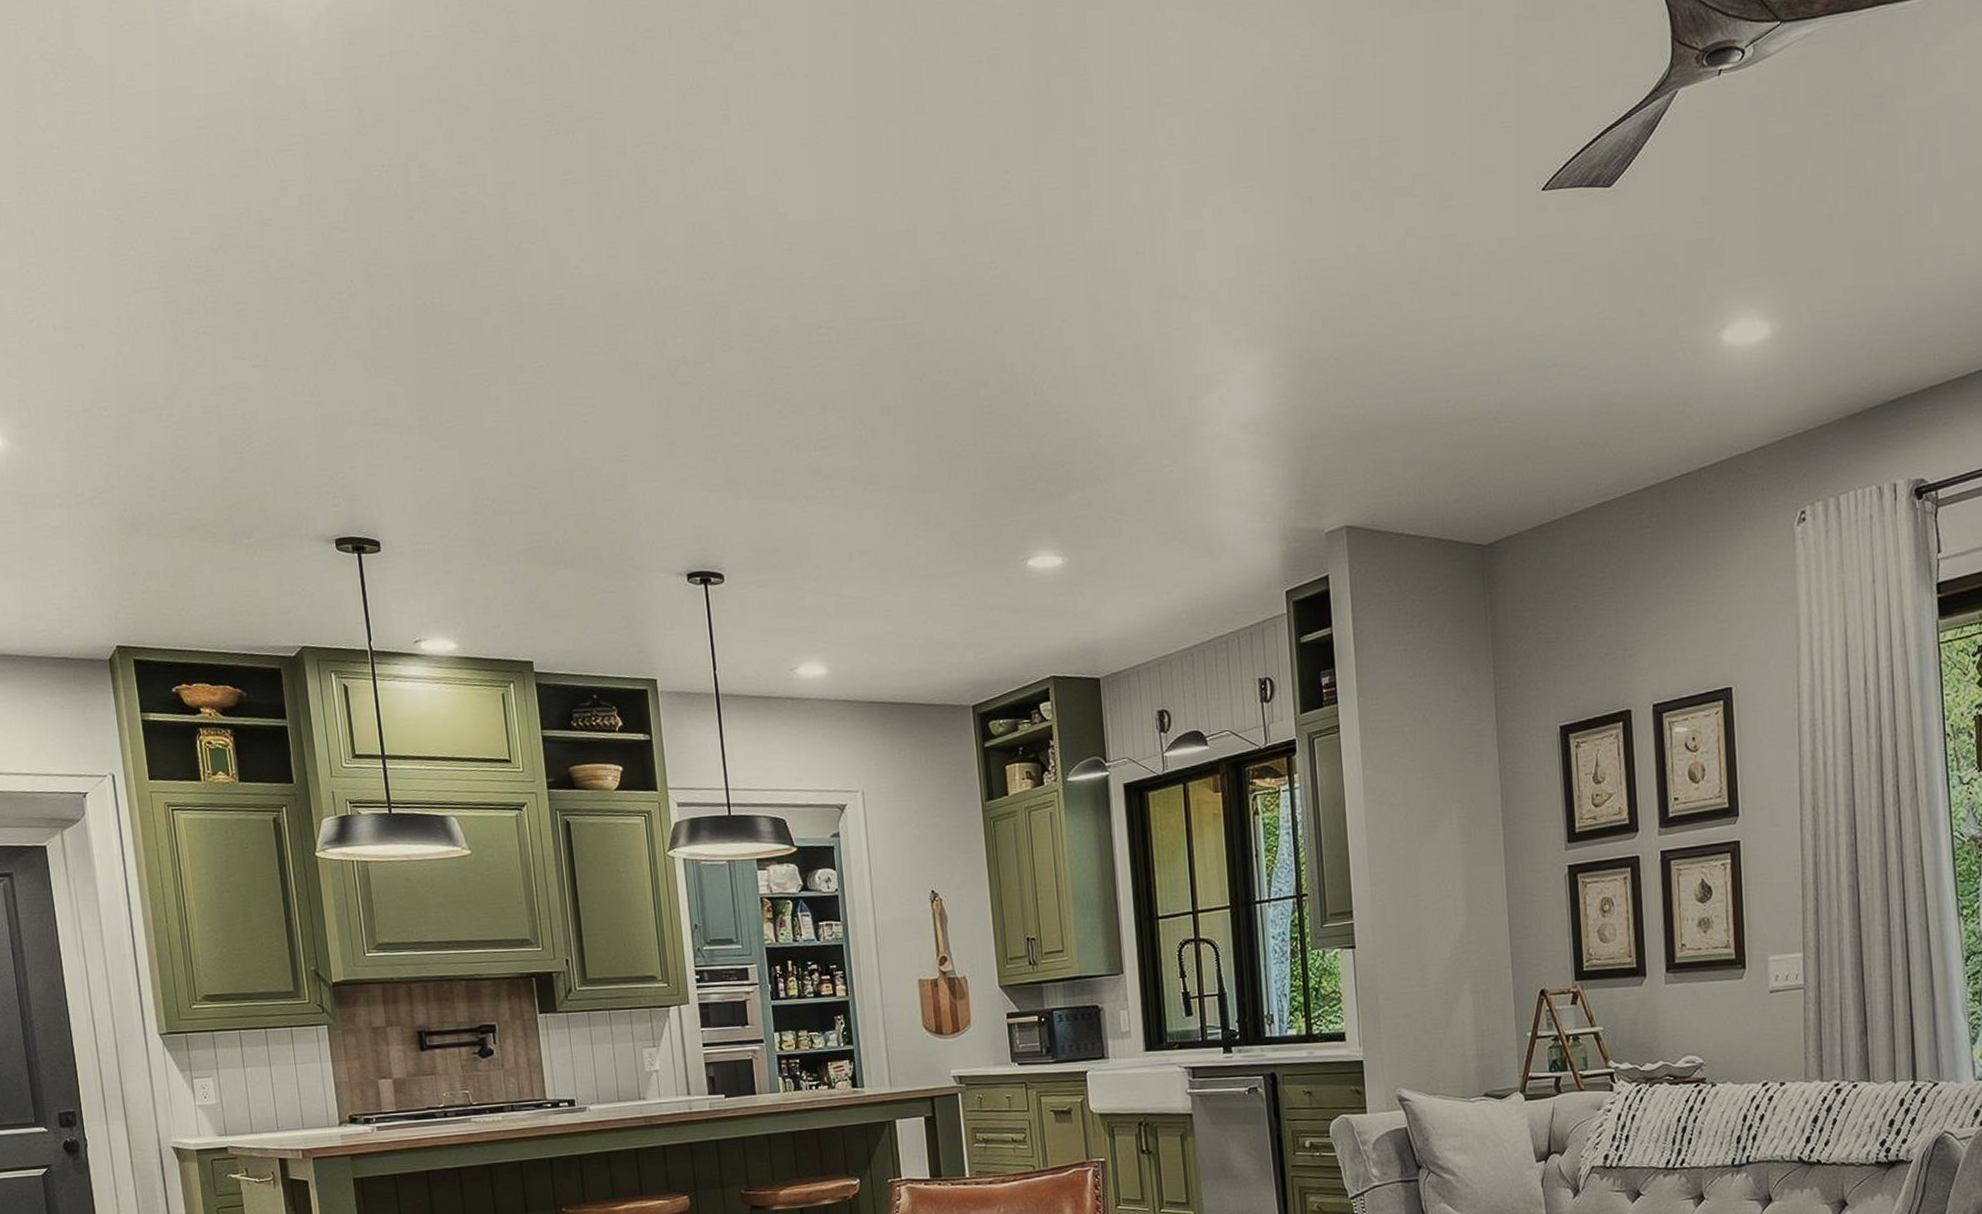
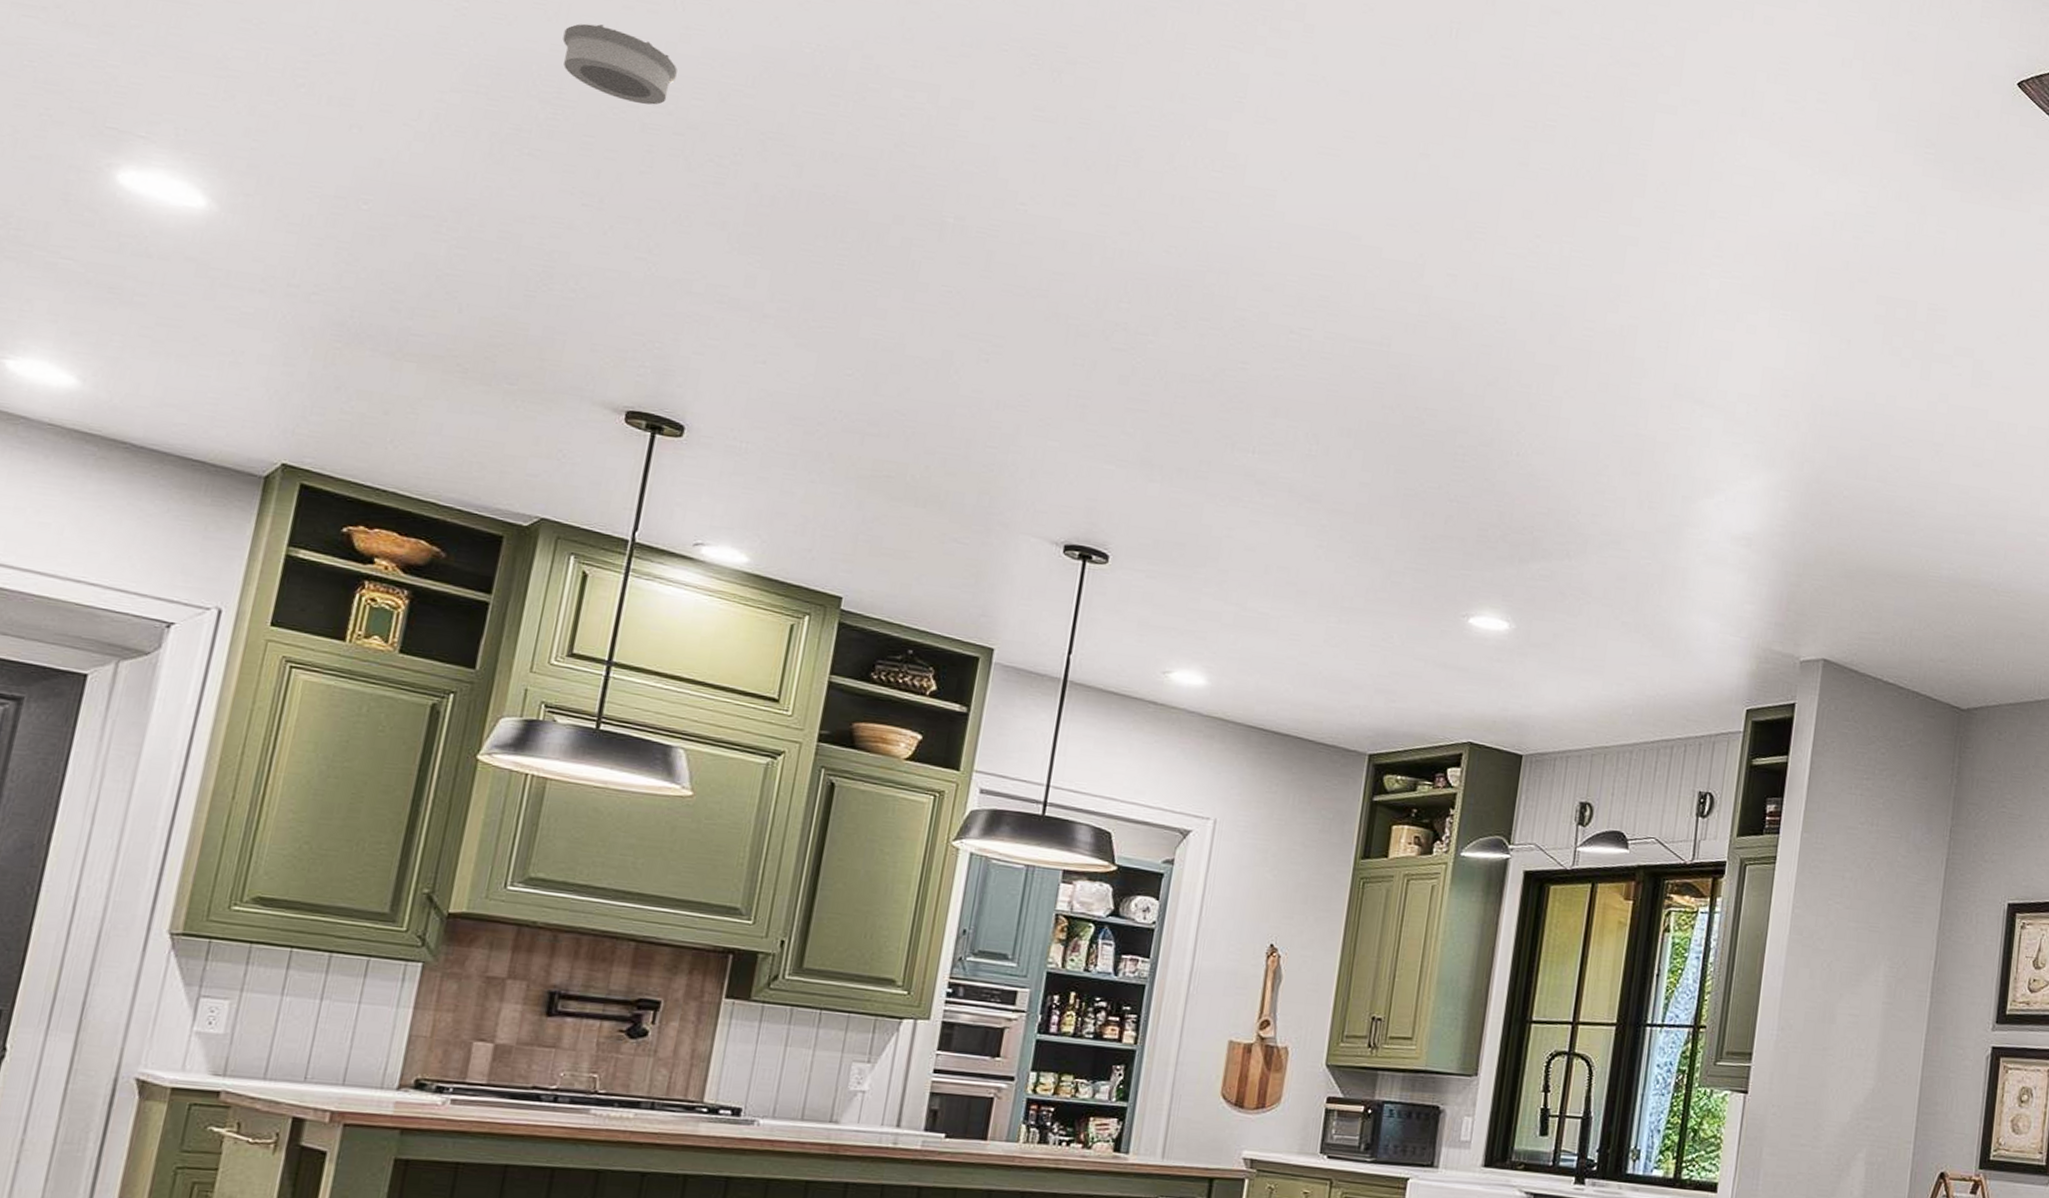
smoke detector: none [196,198,287,263] -> present [562,23,678,105]

